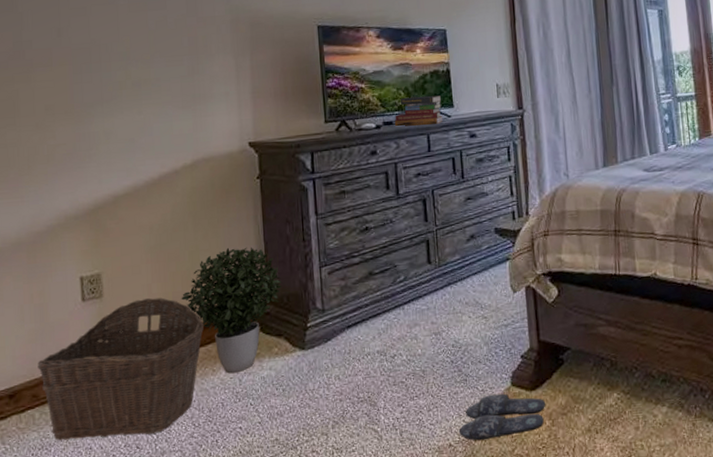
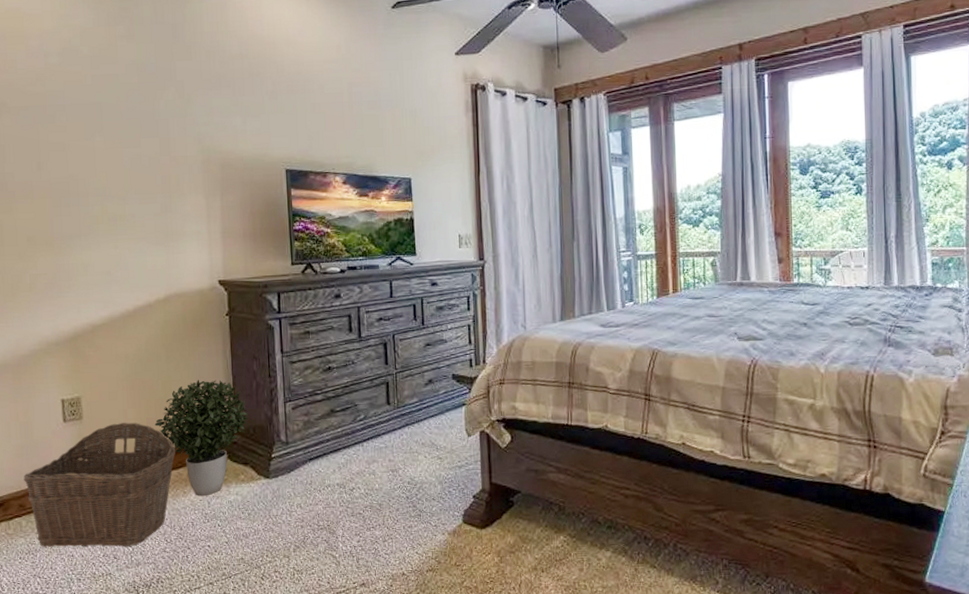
books: present [394,95,443,127] -> none [358,242,406,273]
slippers: present [459,393,545,440] -> none [412,530,494,571]

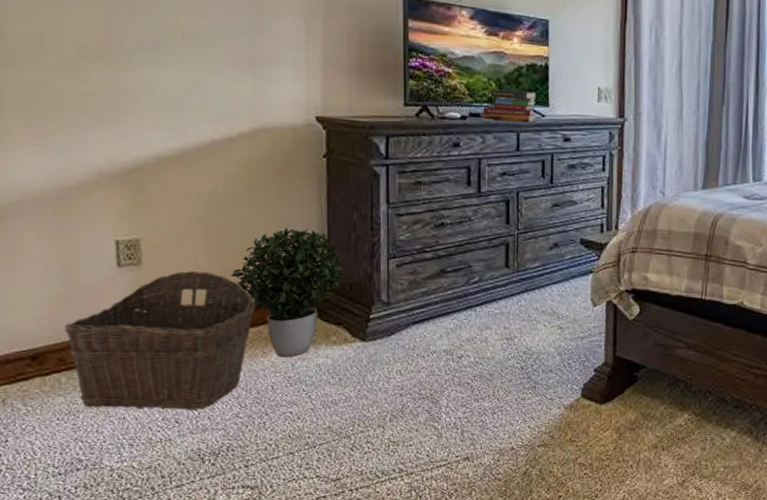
books: none [358,242,406,273] -> present [481,89,536,123]

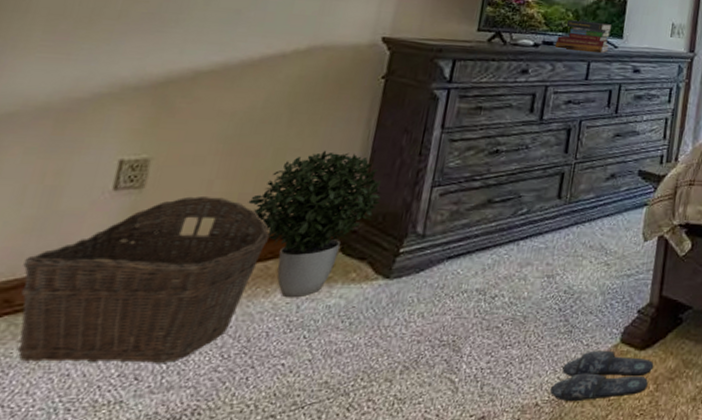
slippers: none [523,404,614,446] -> present [550,350,653,401]

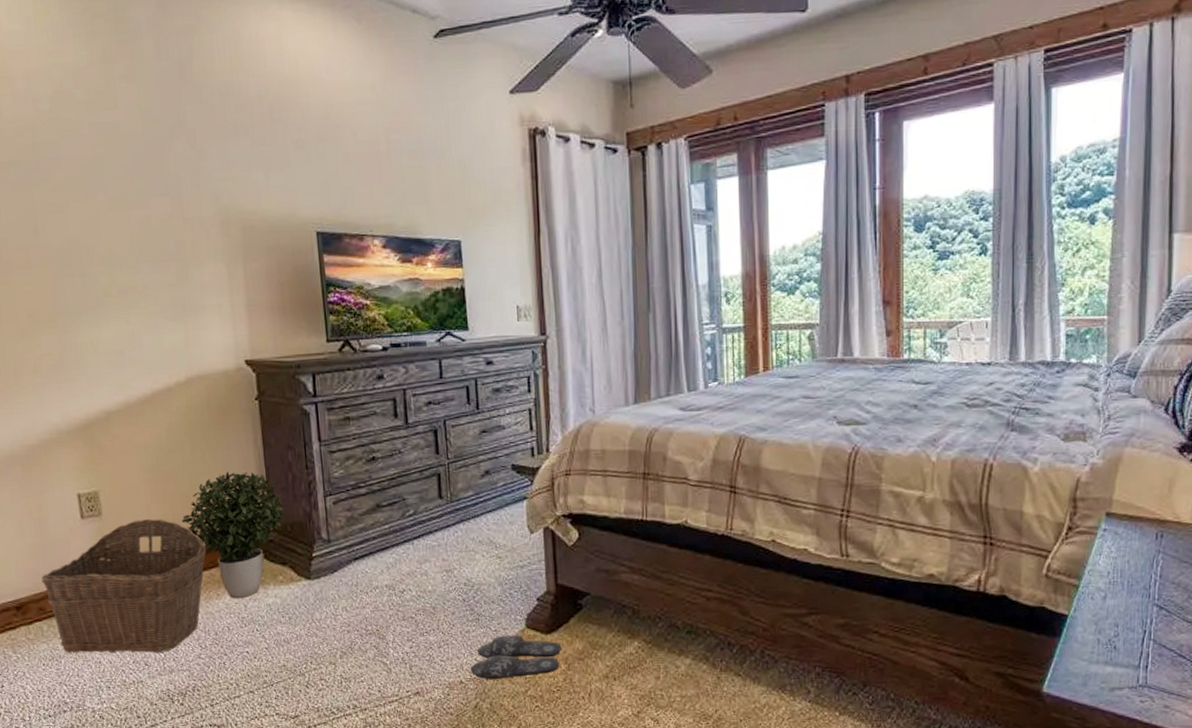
books: present [554,19,611,54] -> none [402,316,457,351]

